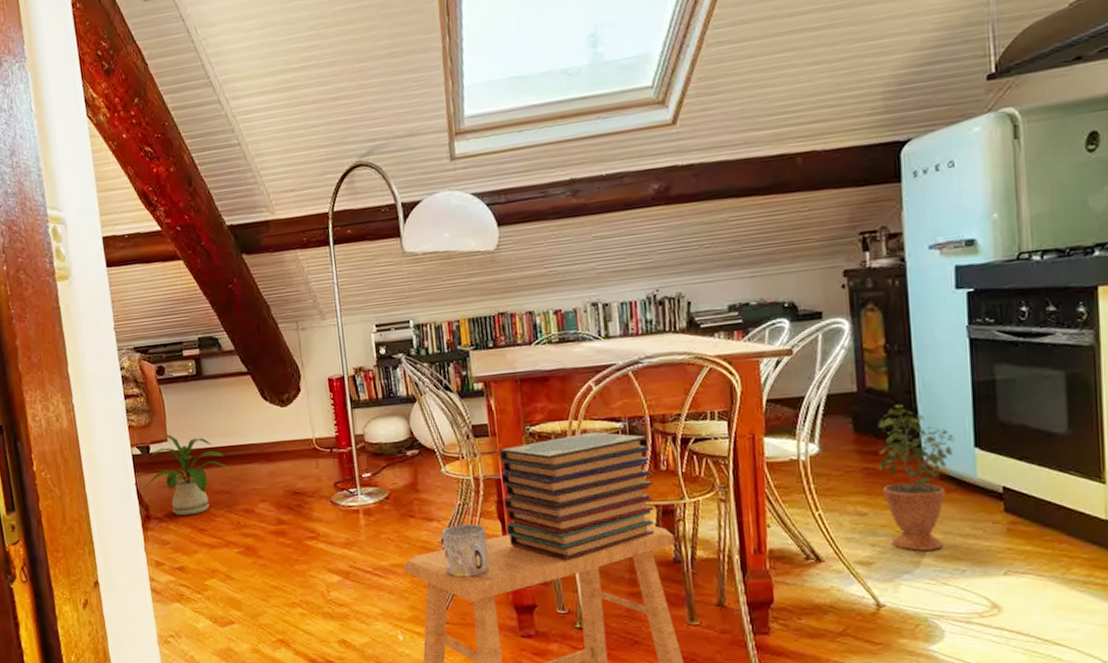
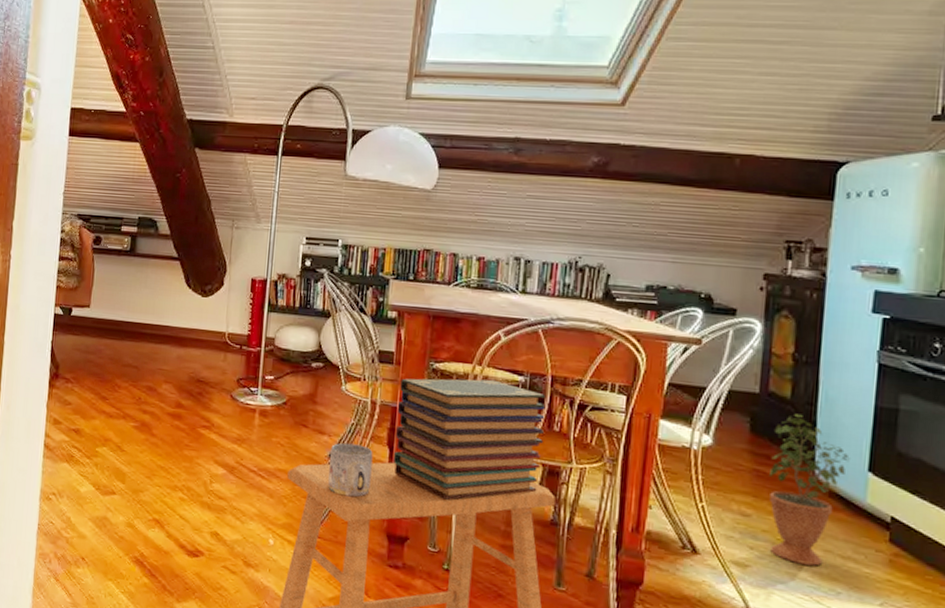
house plant: present [145,433,232,516] -> none [60,298,144,382]

